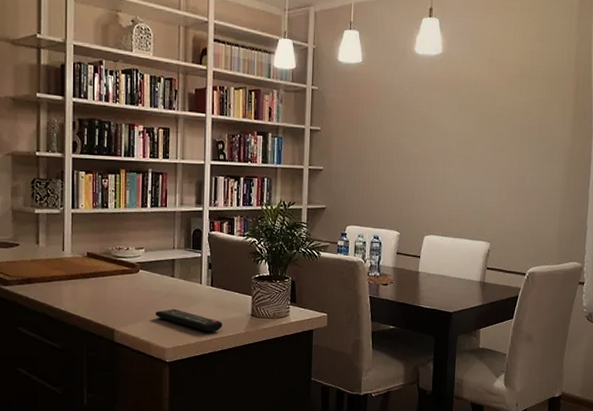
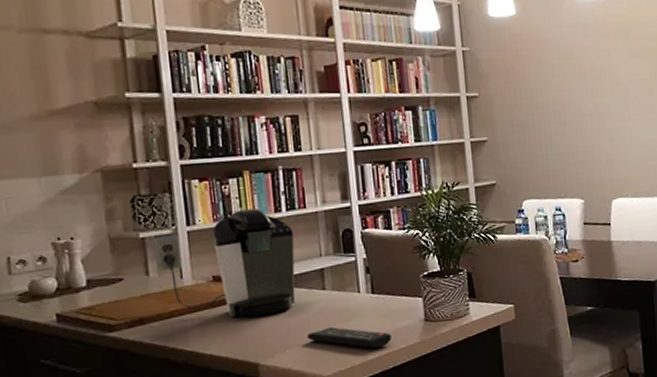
coffee maker: none [46,201,154,291] -> present [154,208,296,318]

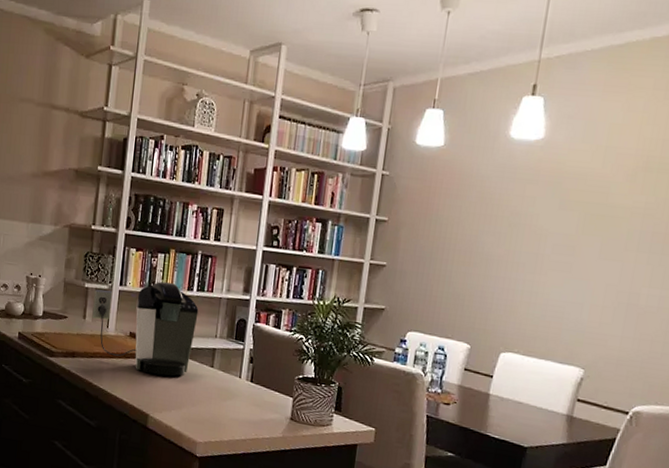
remote control: present [307,326,392,348] -> none [190,400,259,432]

